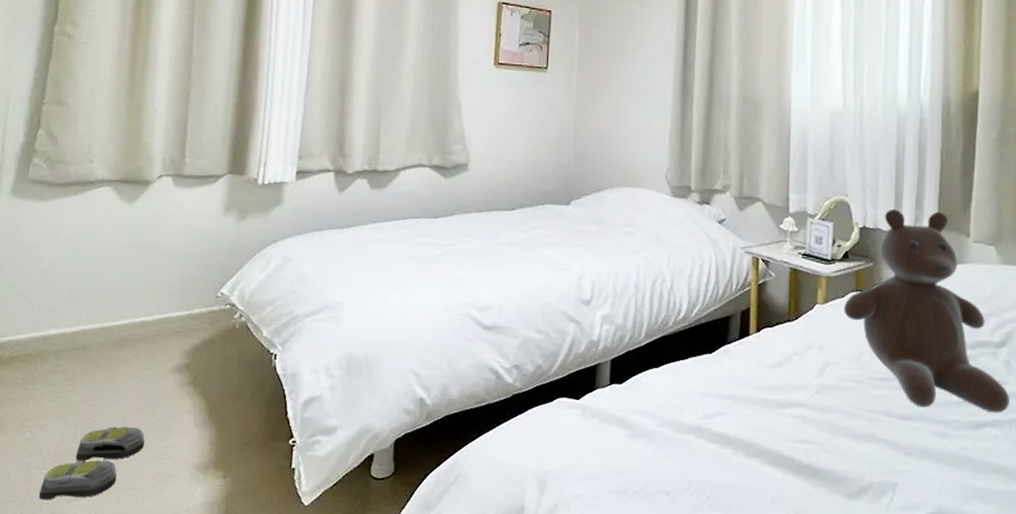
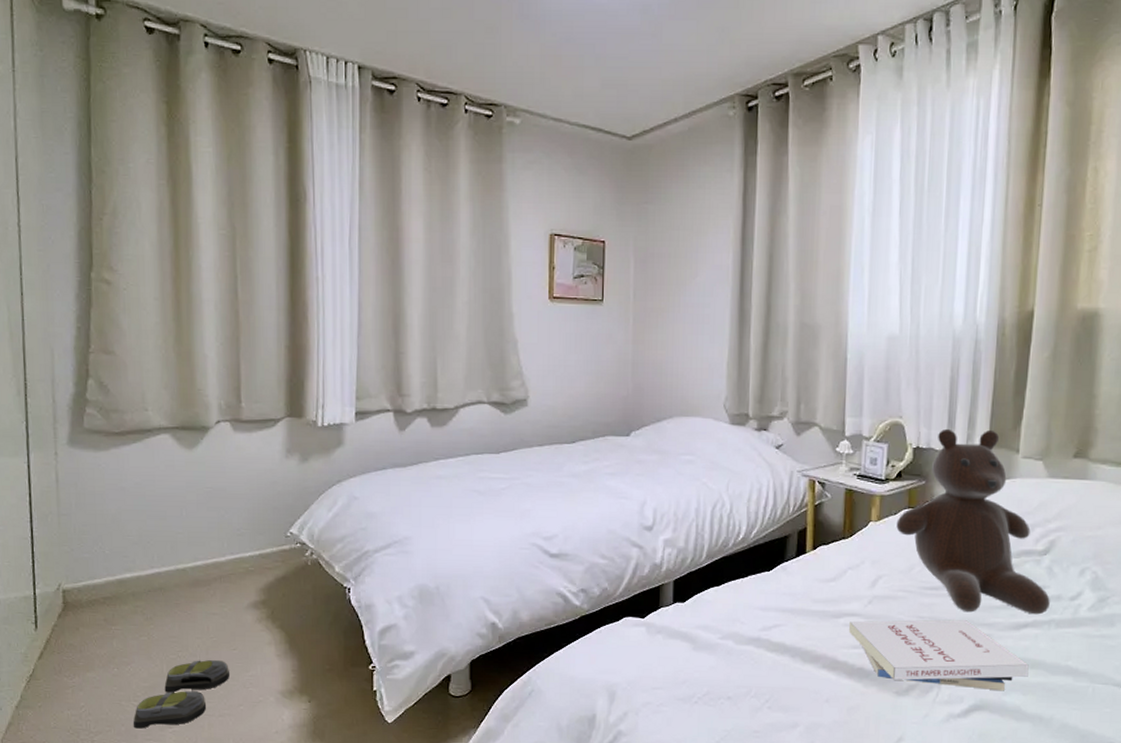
books: none [796,412,990,499] -> present [849,619,1029,691]

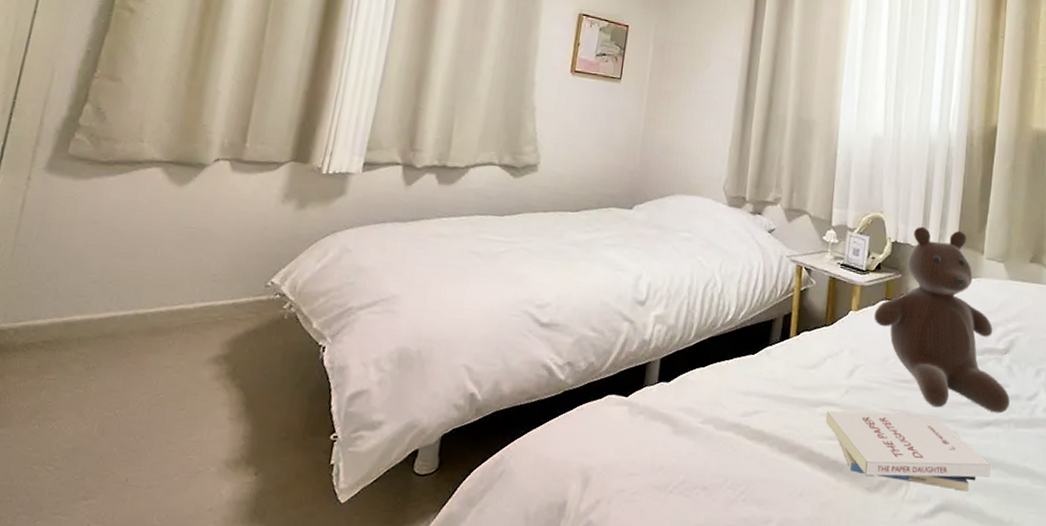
slippers: present [133,659,229,729] -> none [40,419,172,500]

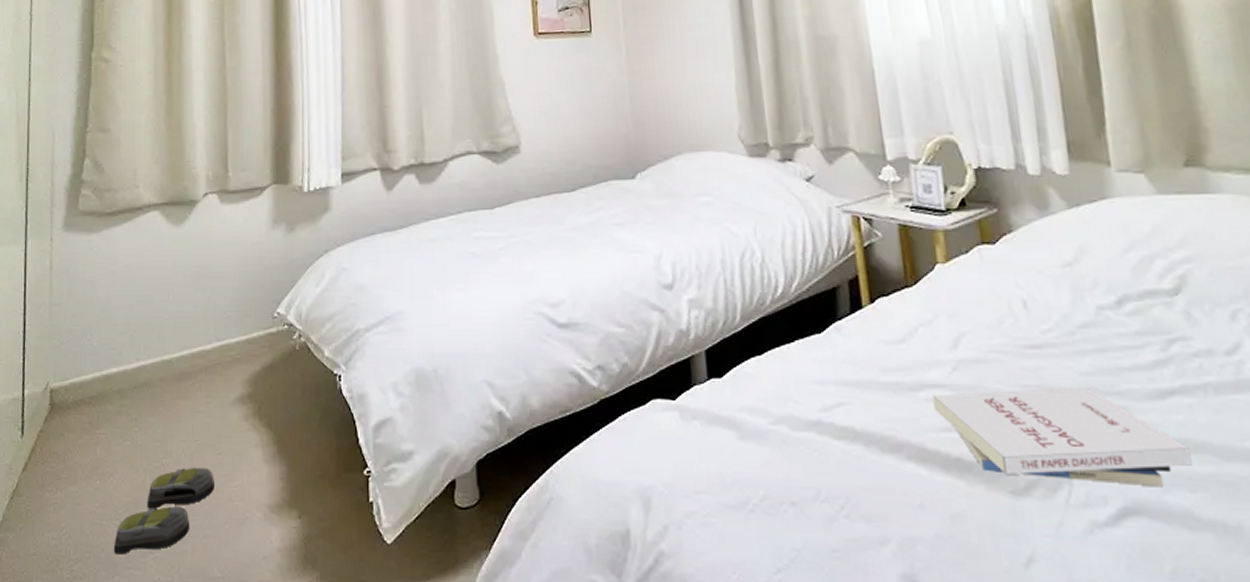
slippers: none [40,419,172,500] -> present [113,467,214,555]
teddy bear: present [874,226,1010,414] -> none [970,139,1200,377]

